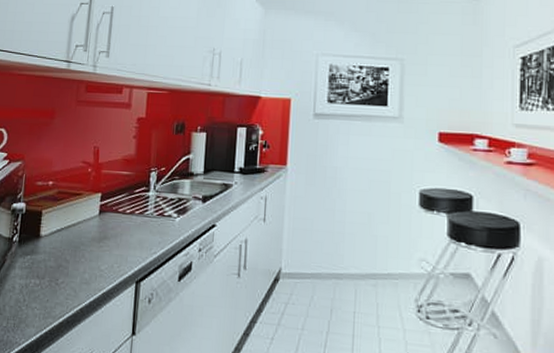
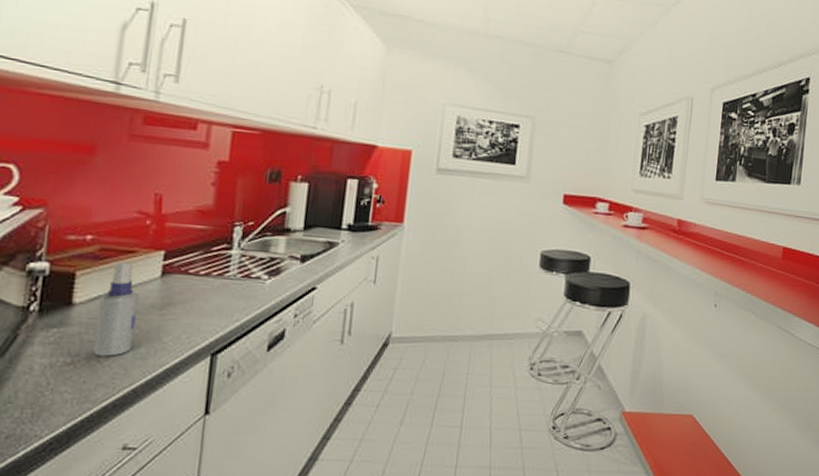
spray bottle: none [53,202,84,280] -> present [93,261,139,356]

